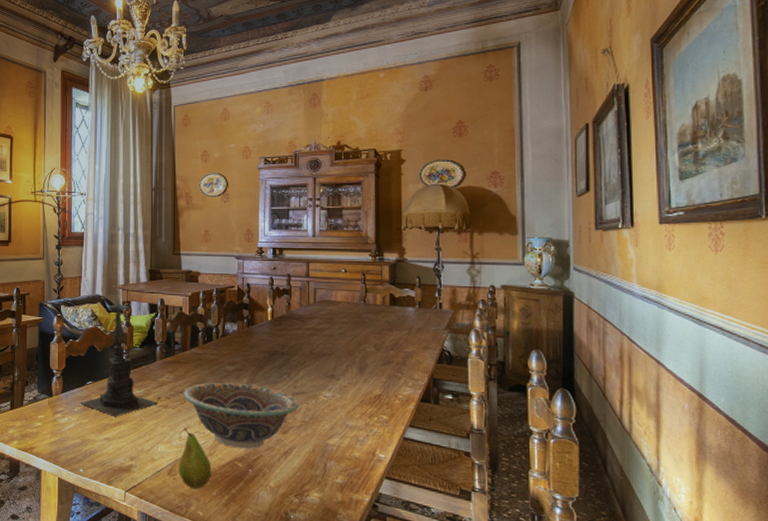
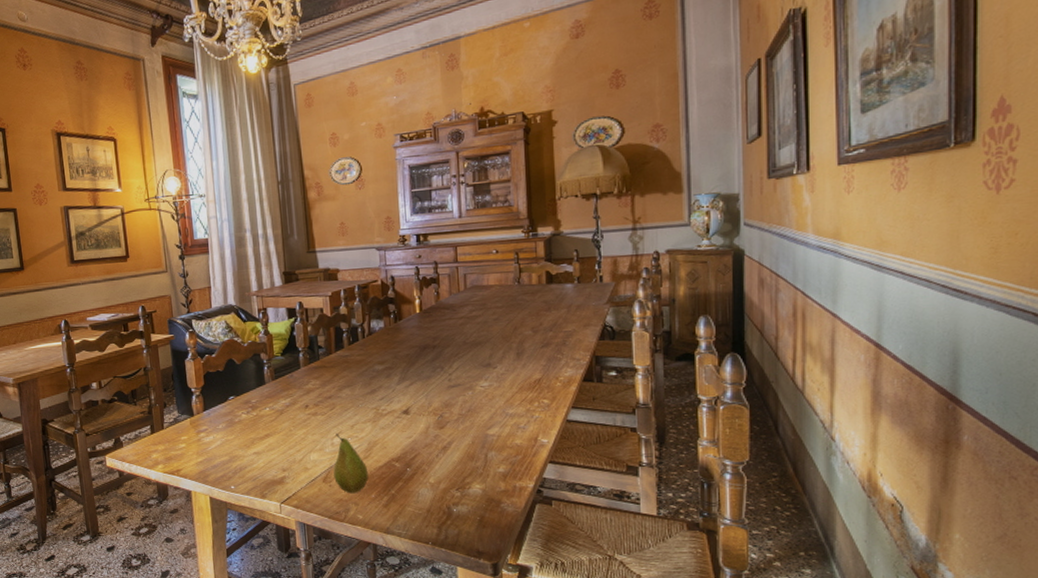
candle holder: present [80,290,158,417] -> none [224,297,306,430]
decorative bowl: present [183,382,299,449] -> none [332,382,455,449]

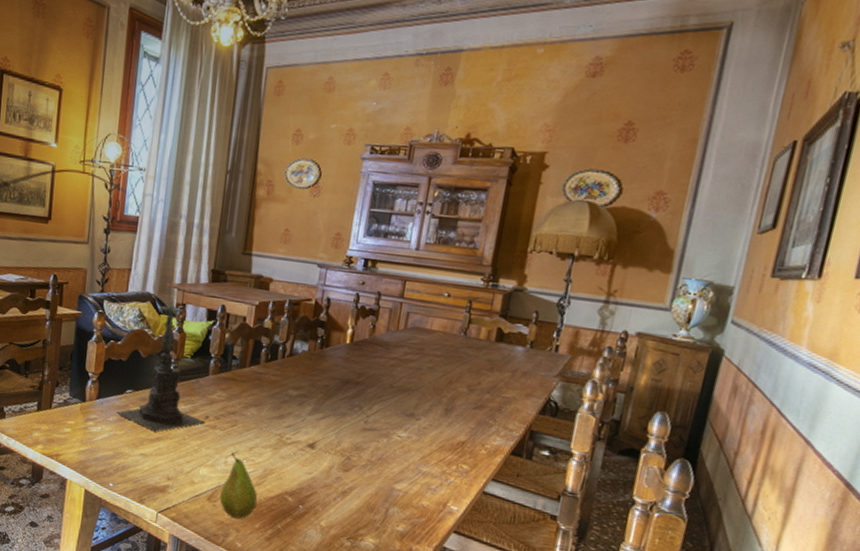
candle holder: none [224,297,306,430] -> present [116,290,205,432]

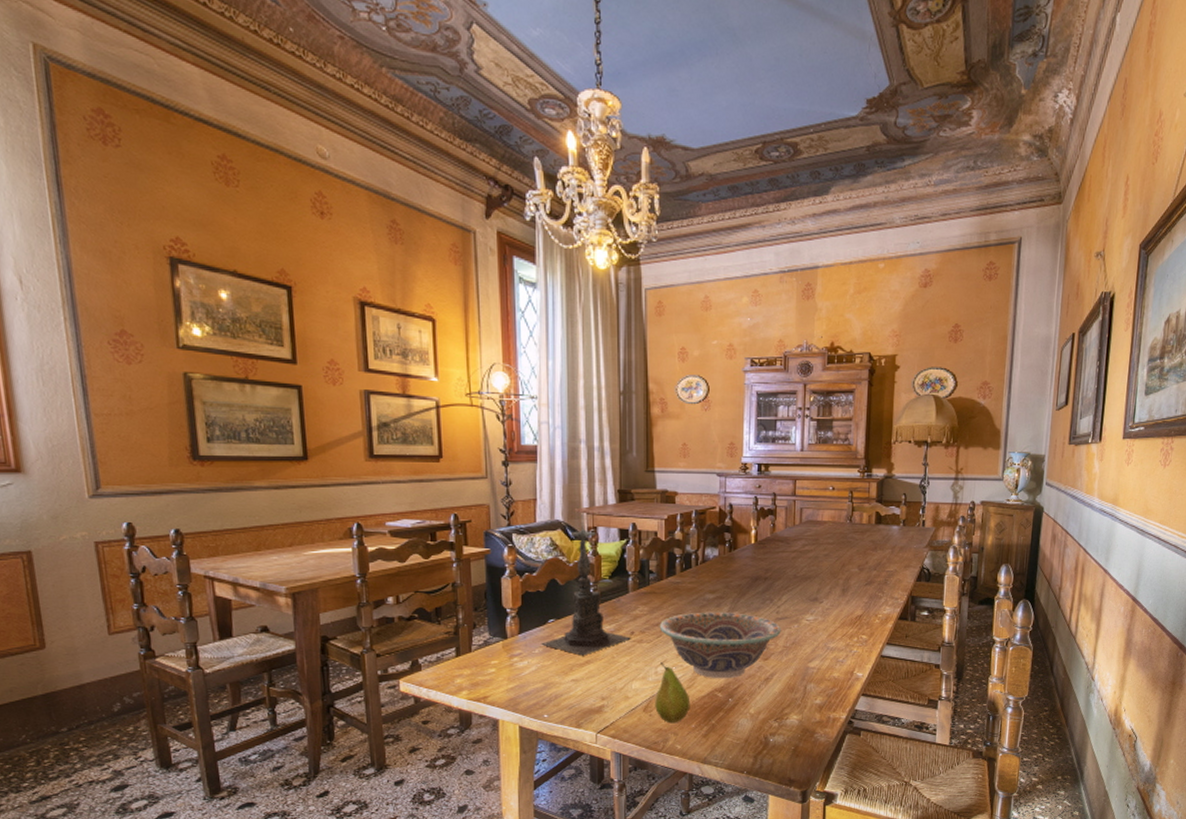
decorative bowl: none [235,406,368,484] -> present [659,611,781,679]

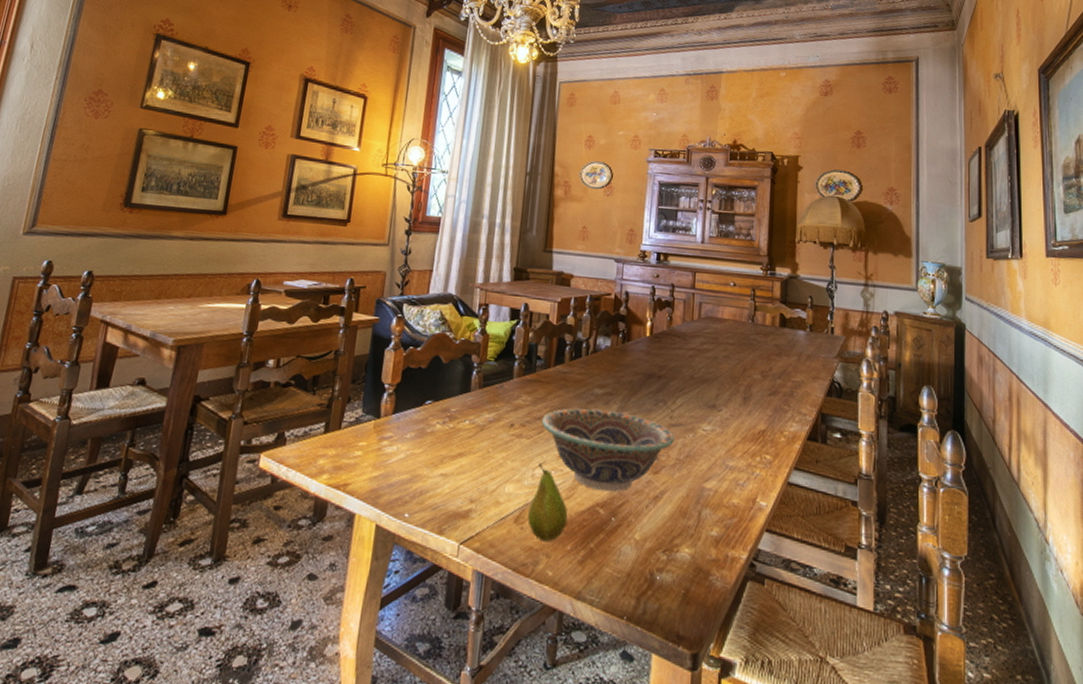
candle holder: present [541,514,631,656] -> none [414,290,510,447]

